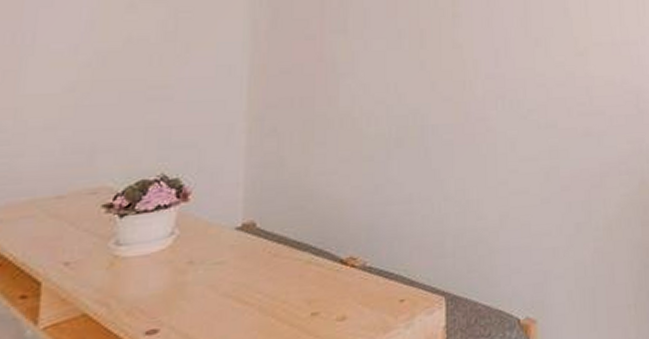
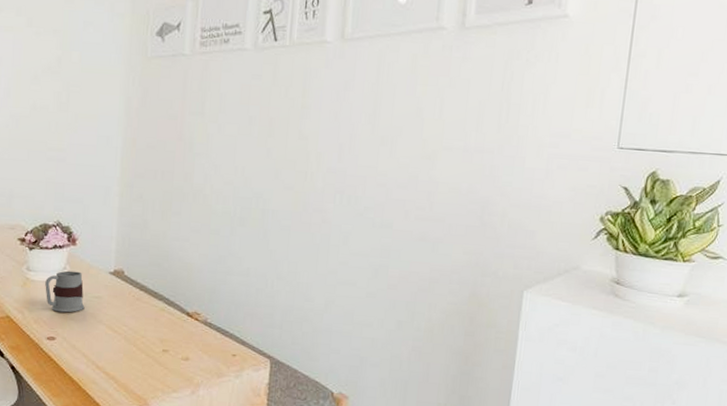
mug: none [143,234,202,294] -> present [45,270,85,313]

